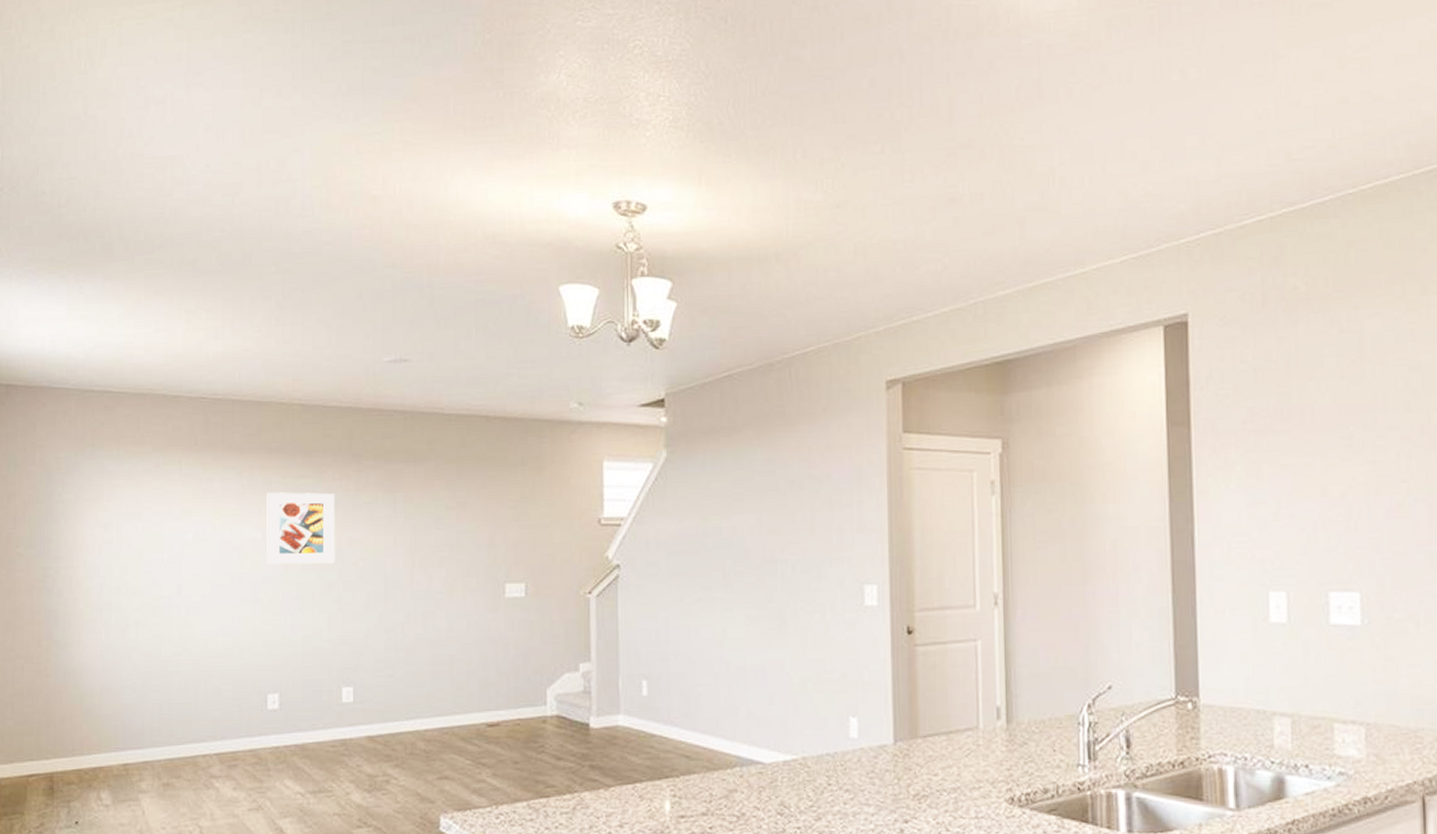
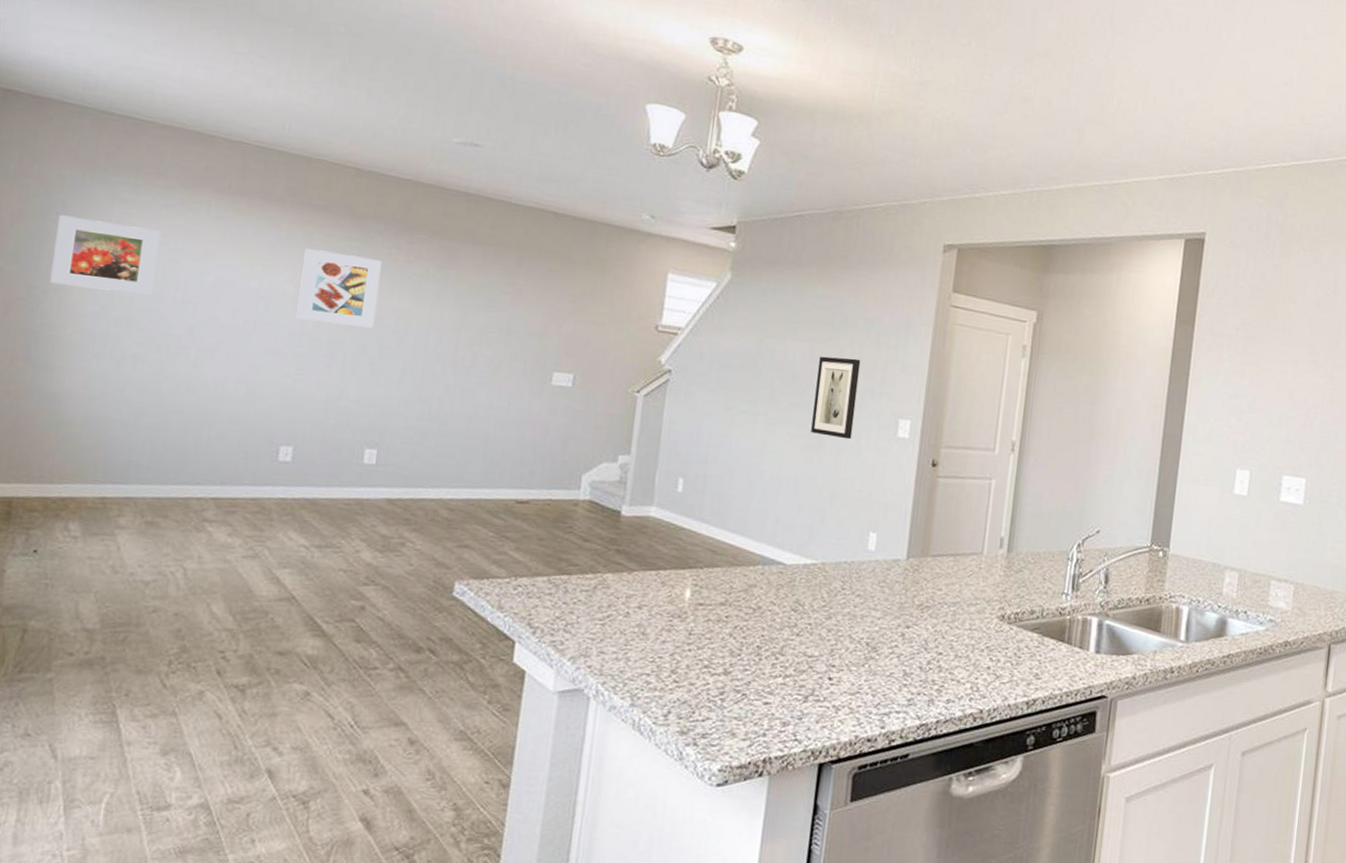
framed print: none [60,495,144,563] -> present [50,215,161,295]
wall art: none [770,524,816,616] -> present [811,356,861,440]

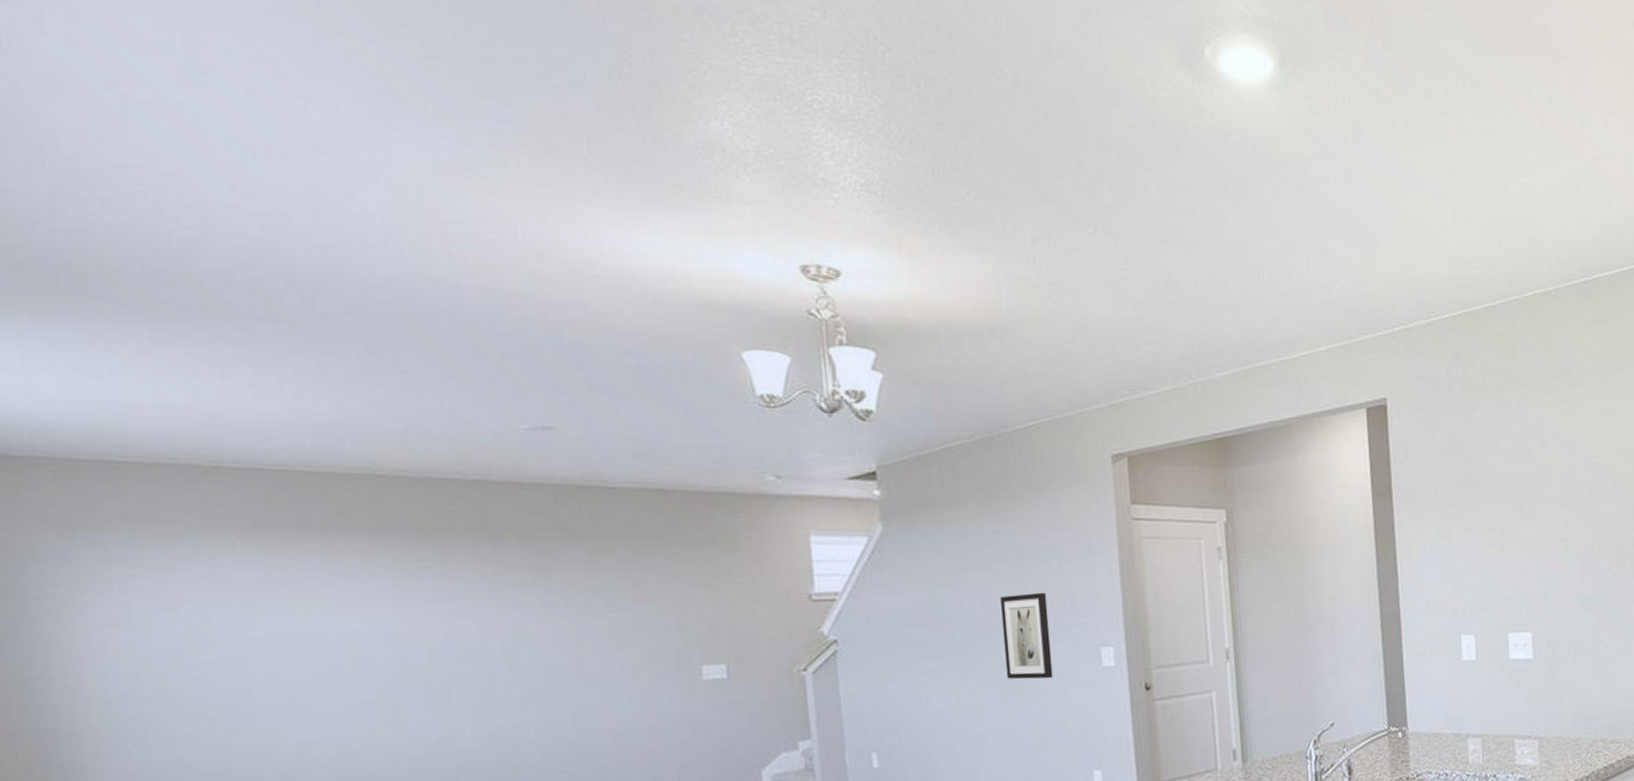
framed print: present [50,215,161,295] -> none [42,587,189,672]
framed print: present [296,249,382,328] -> none [369,576,475,660]

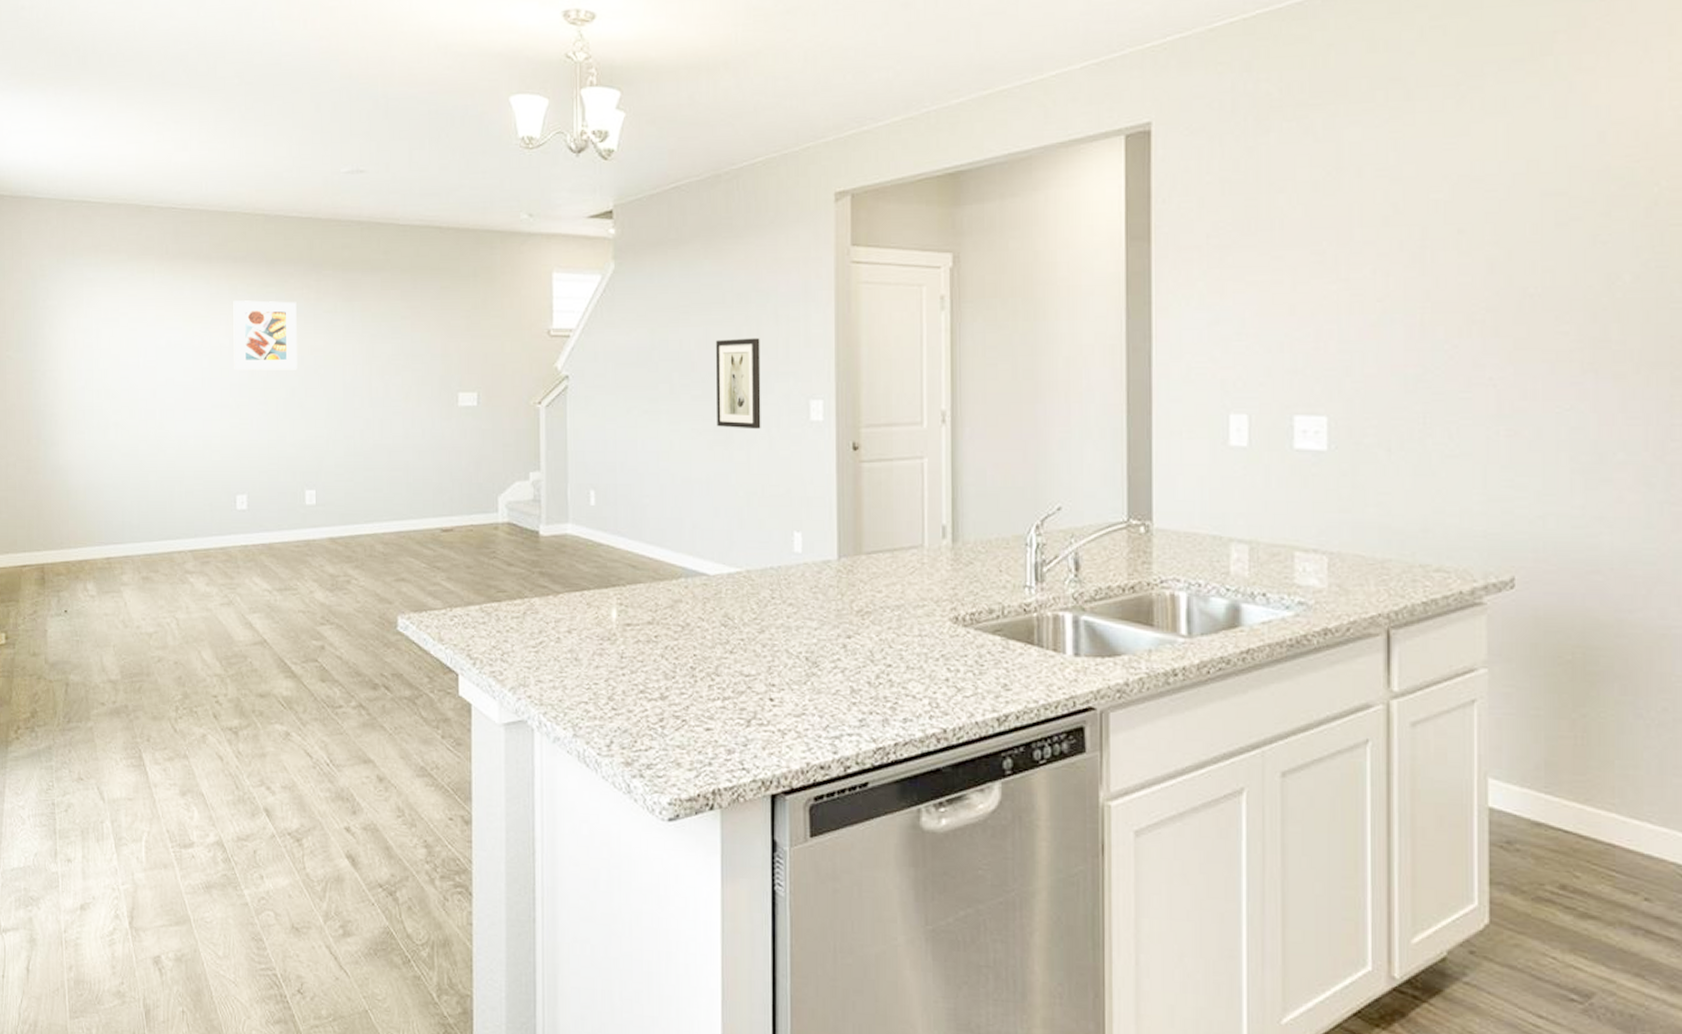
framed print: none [369,576,475,660] -> present [233,300,297,371]

